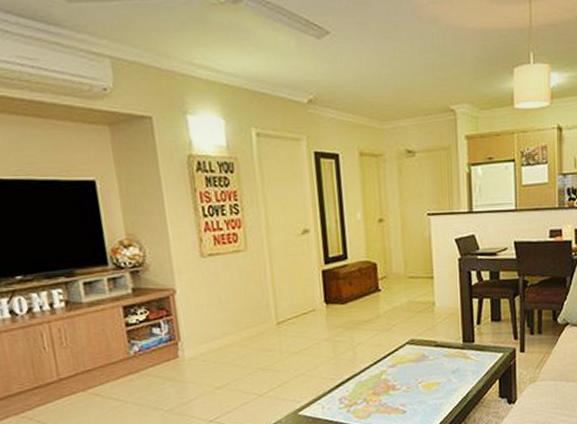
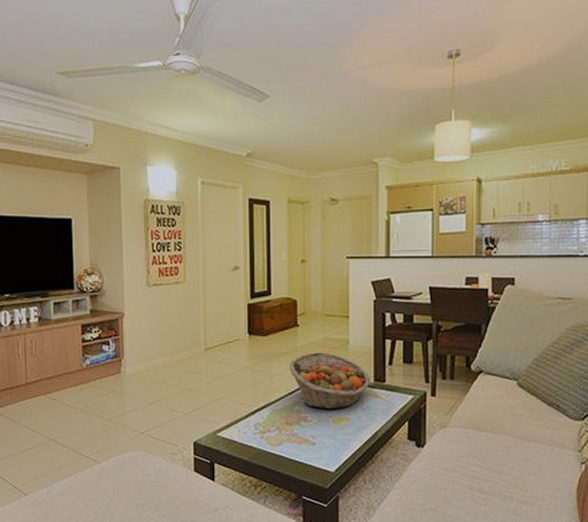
fruit basket: none [372,317,459,376] -> present [288,352,370,409]

